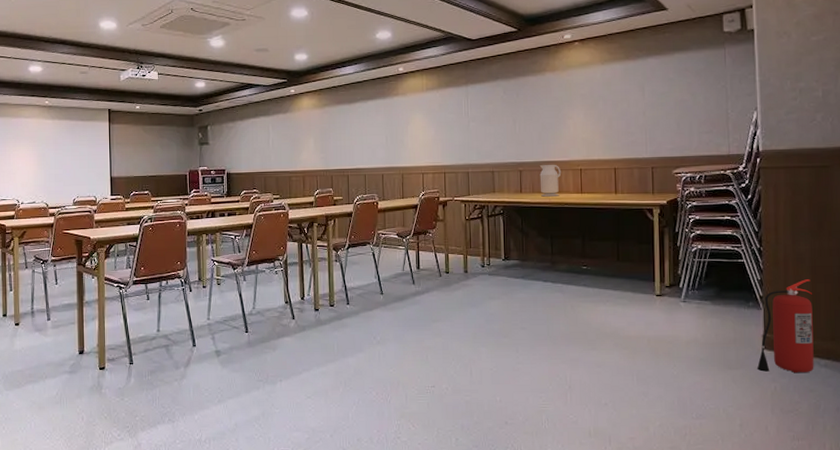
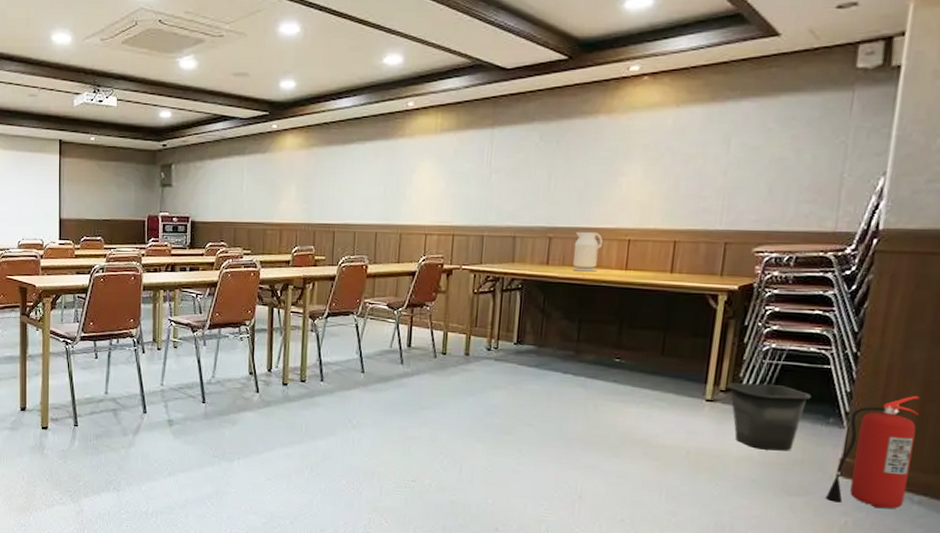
waste bin: none [670,278,733,333] -> present [727,383,812,451]

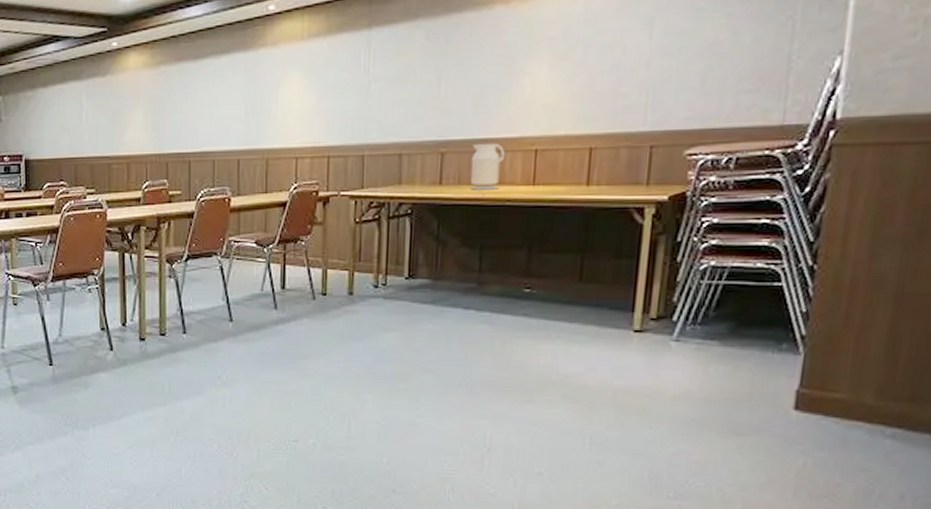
waste bin: present [727,383,812,451] -> none [659,308,760,385]
fire extinguisher: present [826,396,920,509] -> none [780,313,890,444]

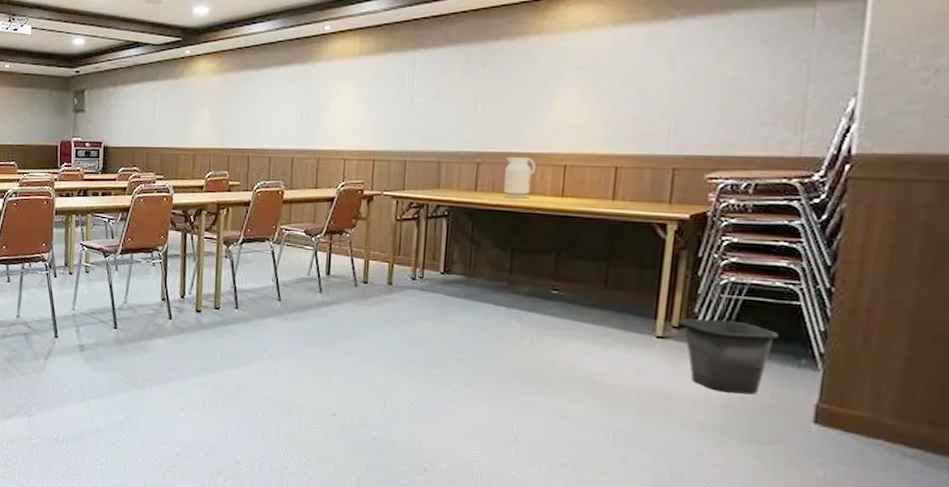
waste bin: none [659,308,760,385] -> present [680,318,779,395]

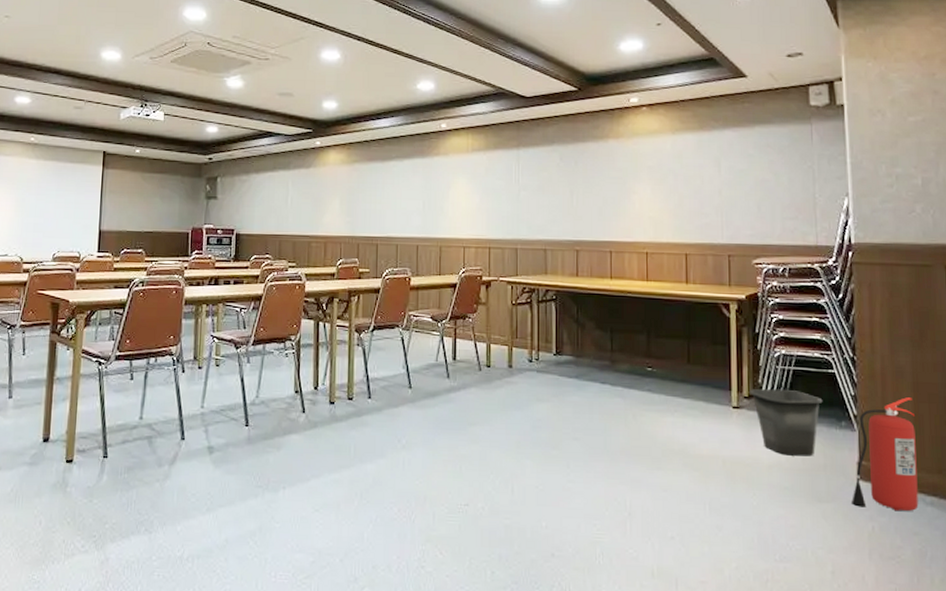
water jug: present [503,156,537,199] -> none [599,244,625,283]
fire extinguisher: none [800,337,908,462] -> present [852,397,919,511]

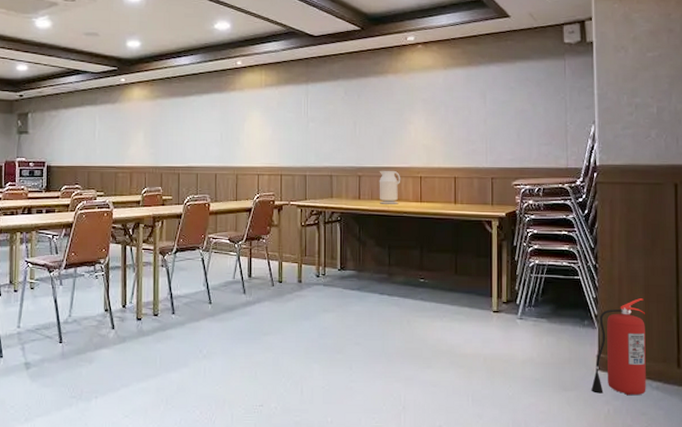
water jug: none [599,244,625,283] -> present [379,170,401,204]
waste bin: present [749,388,823,456] -> none [507,294,569,352]

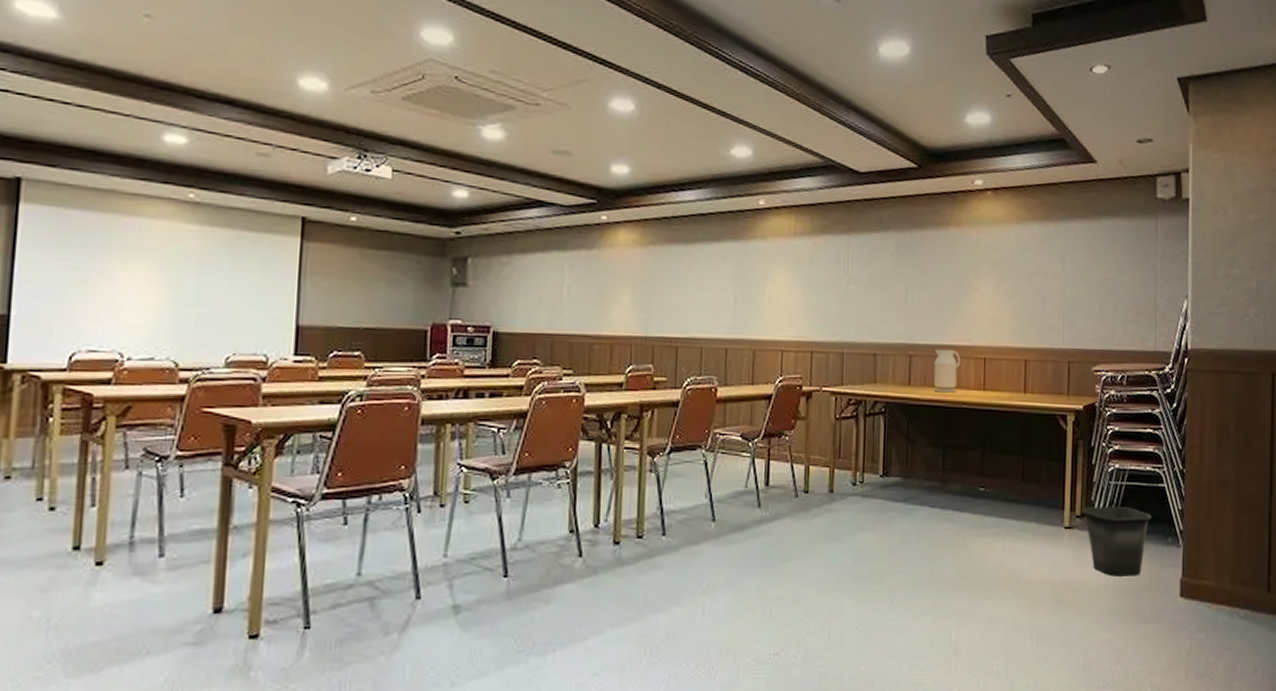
waste bin: none [507,294,569,352] -> present [1082,506,1152,576]
fire extinguisher: present [591,298,646,395] -> none [1173,510,1235,626]

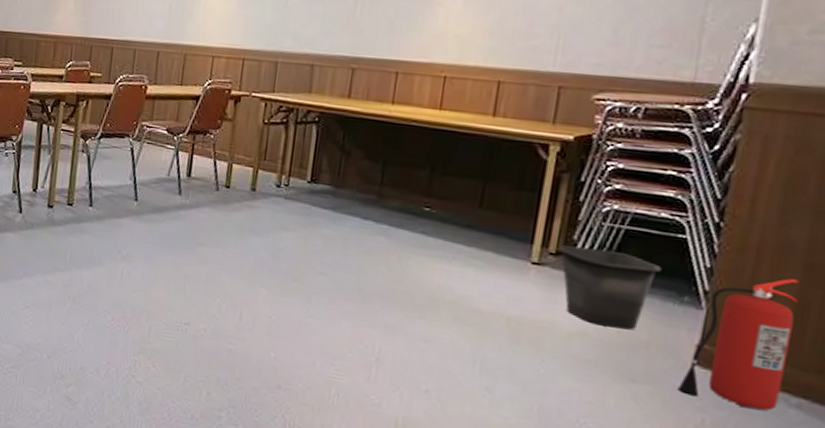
water jug: present [933,349,961,393] -> none [378,64,415,109]
fire extinguisher: none [1173,510,1235,626] -> present [678,278,799,411]

